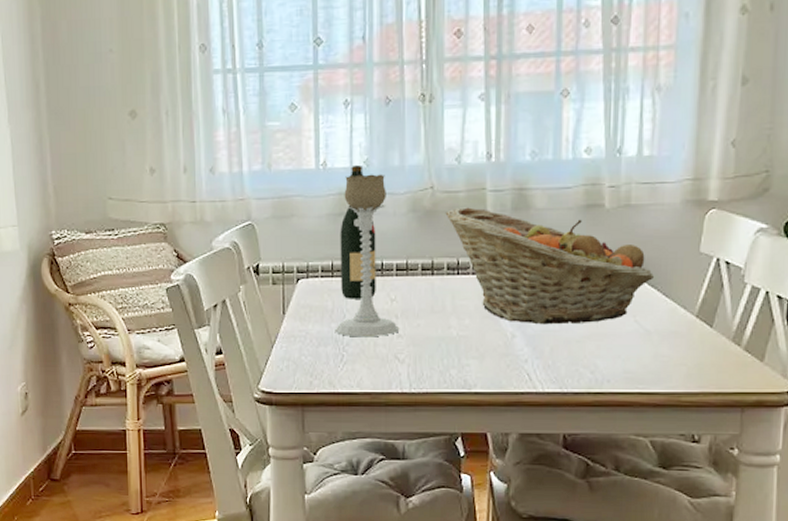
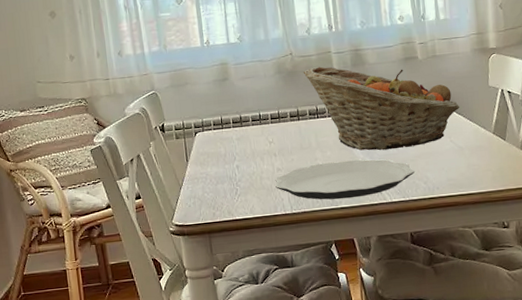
candle holder: present [334,174,400,337] -> none [224,46,279,174]
wine bottle: present [340,164,376,299] -> none [224,41,258,145]
plate: none [393,333,579,382] -> present [275,159,415,200]

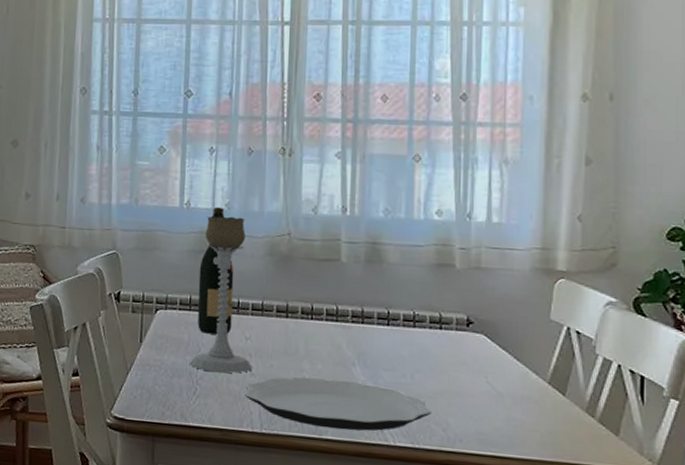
wine bottle: none [224,41,258,145] -> present [197,206,234,335]
candle holder: none [224,46,279,174] -> present [189,215,253,373]
fruit basket: present [303,66,459,151] -> none [301,255,505,380]

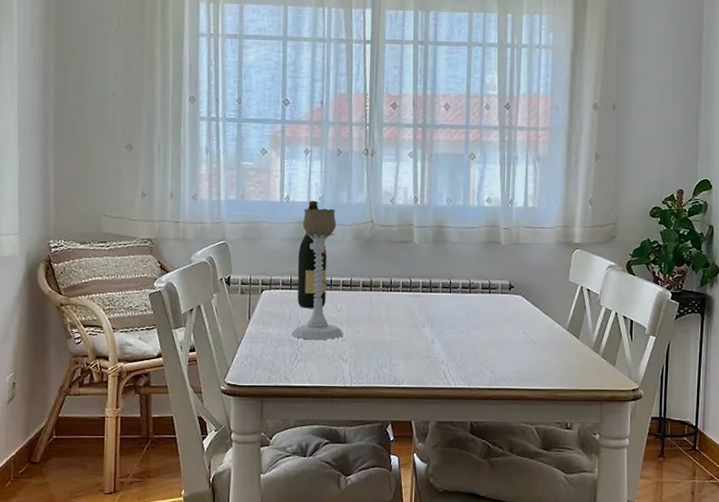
plate: present [245,377,431,431] -> none [338,338,483,379]

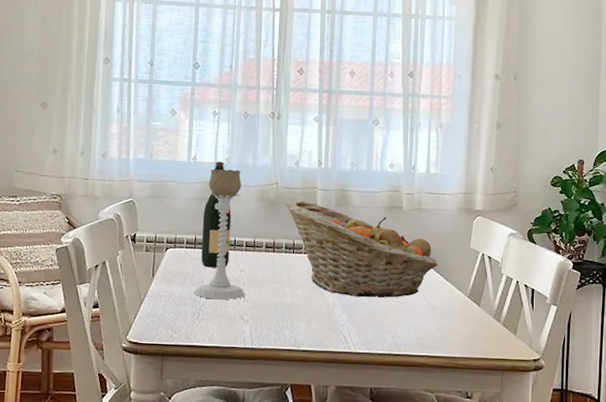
fruit basket: none [382,238,536,334] -> present [286,201,438,298]

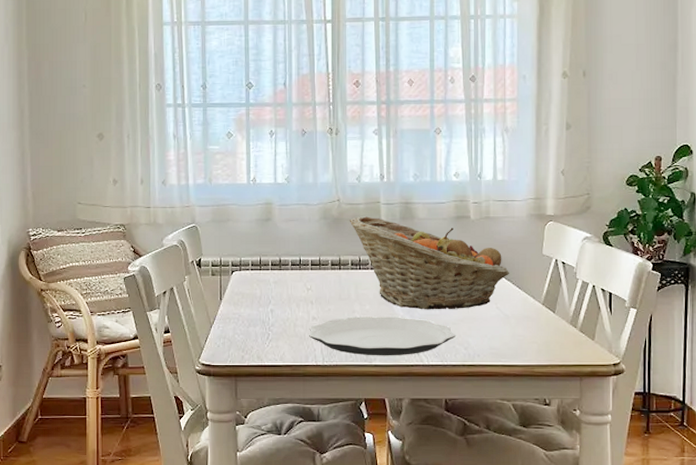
candle holder: present [193,168,246,300] -> none [262,189,315,320]
wine bottle: present [201,161,232,268] -> none [266,181,295,288]
plate: none [239,300,383,342] -> present [309,316,455,356]

